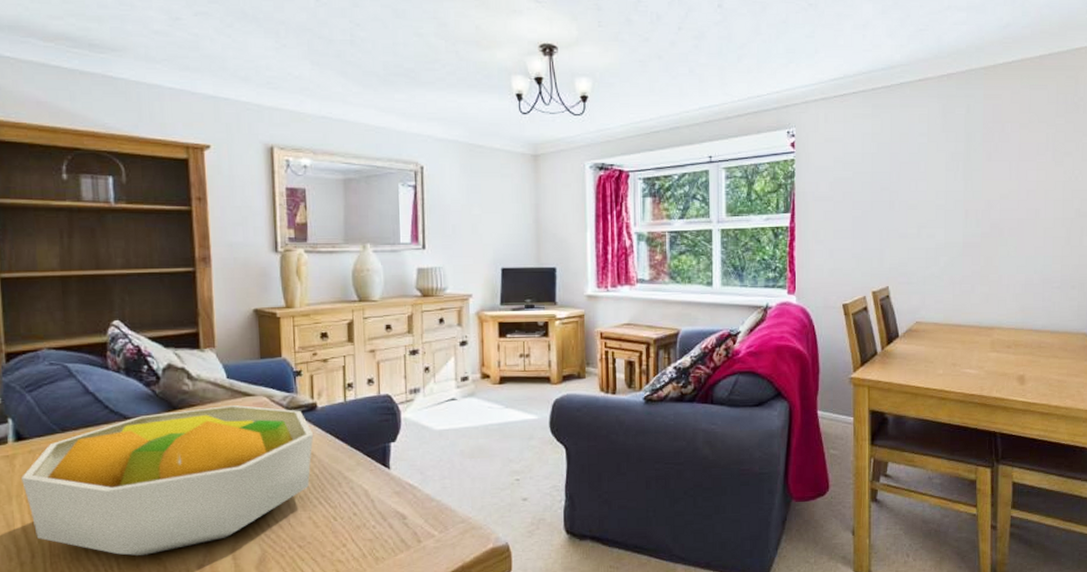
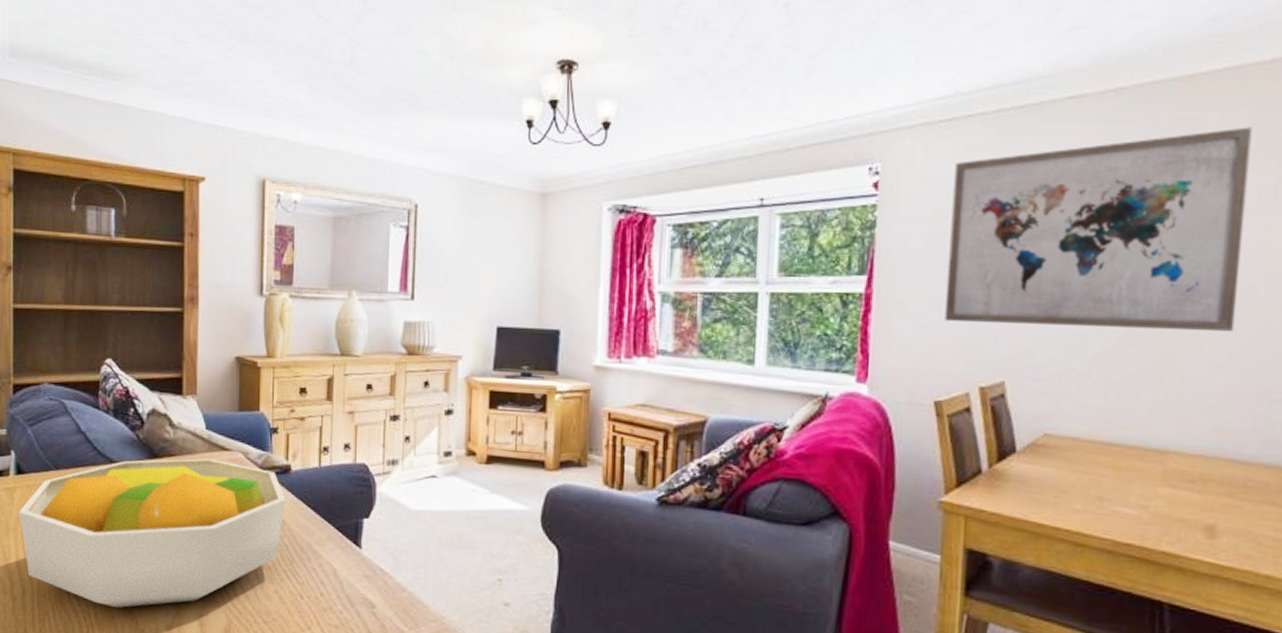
wall art: none [846,101,1031,245] -> present [945,127,1253,331]

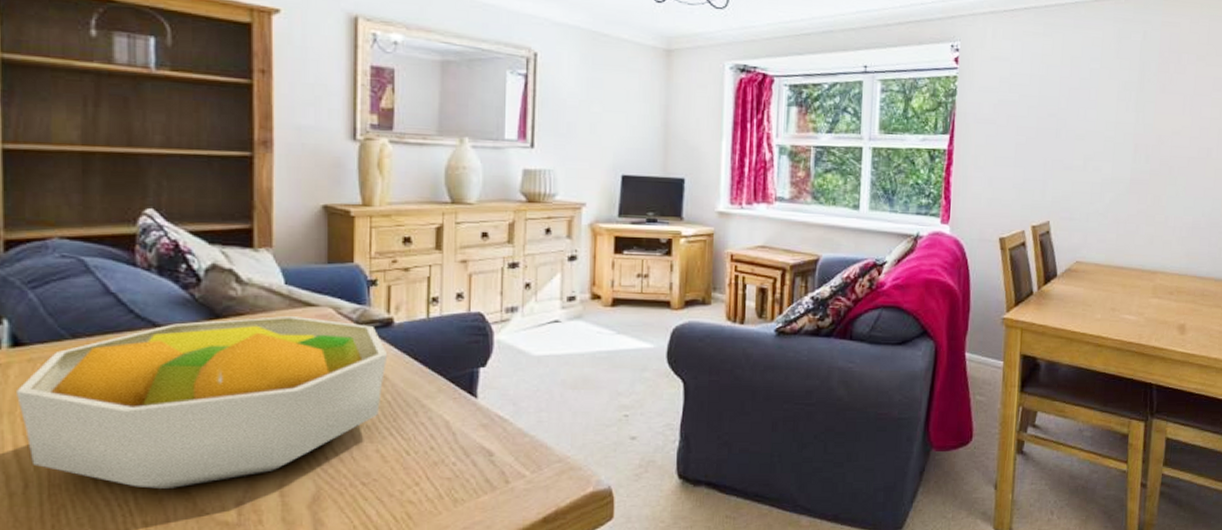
wall art: present [945,127,1253,331] -> none [1007,32,1210,182]

